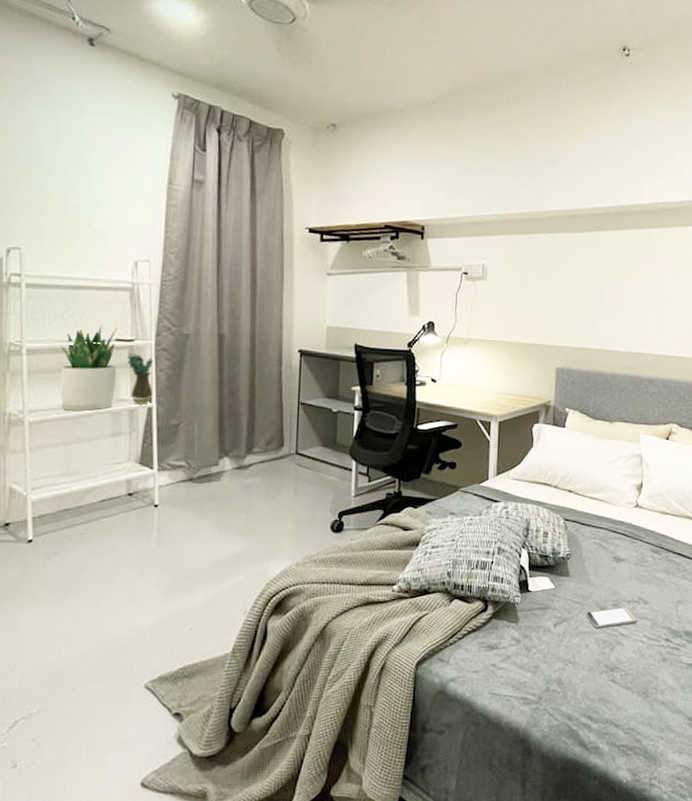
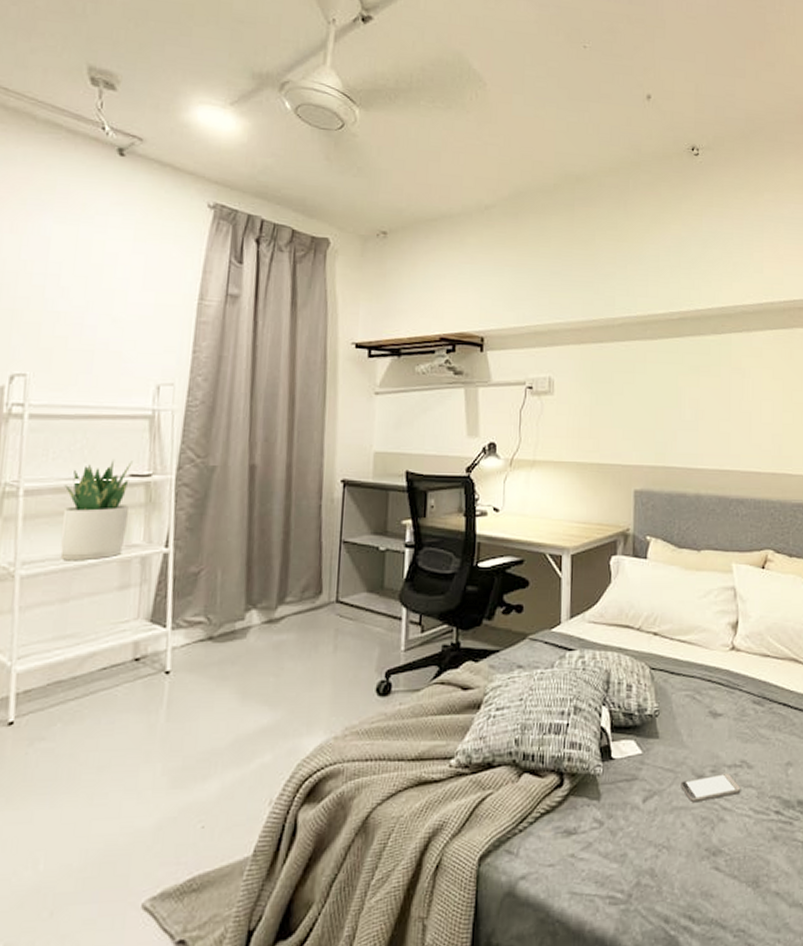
vase: present [127,352,153,405] -> none [141,489,172,550]

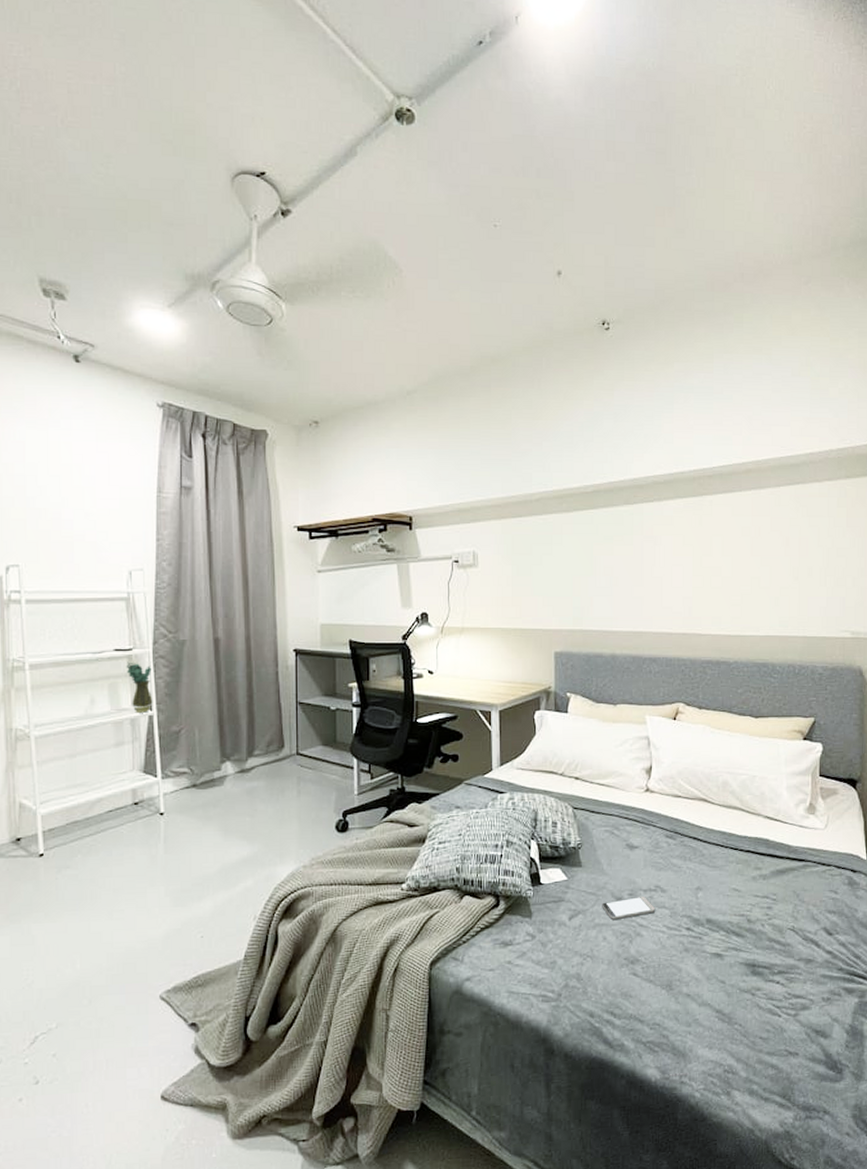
planter: present [60,460,133,561] -> none [61,637,116,723]
vase: none [141,489,172,550] -> present [126,662,153,713]

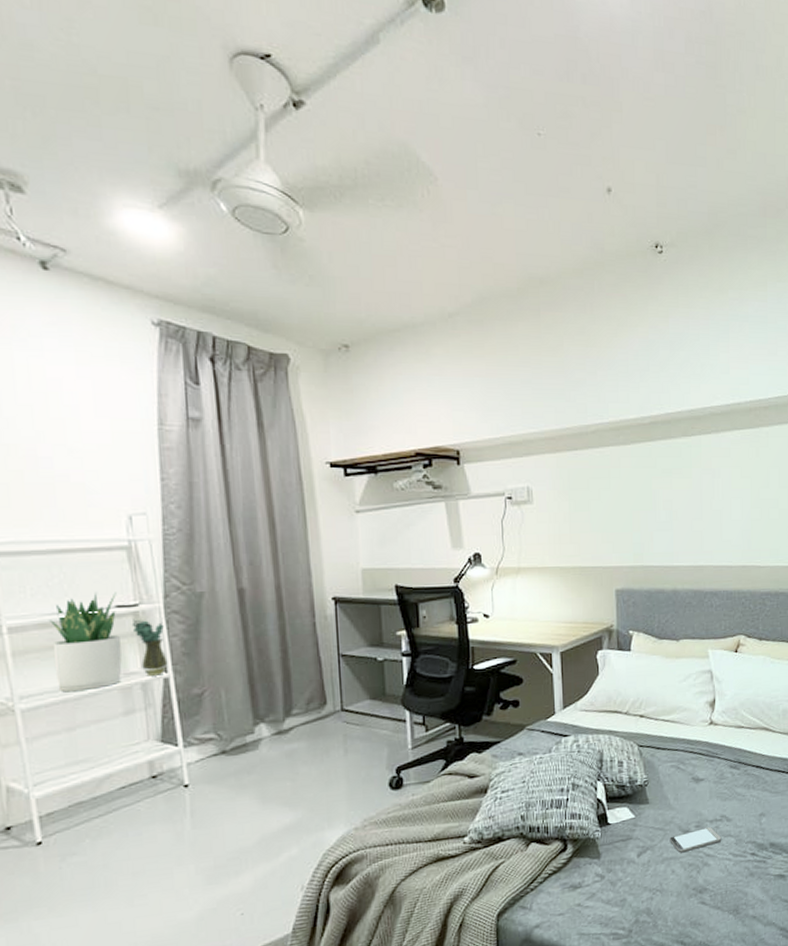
planter: none [61,637,116,723] -> present [48,592,122,692]

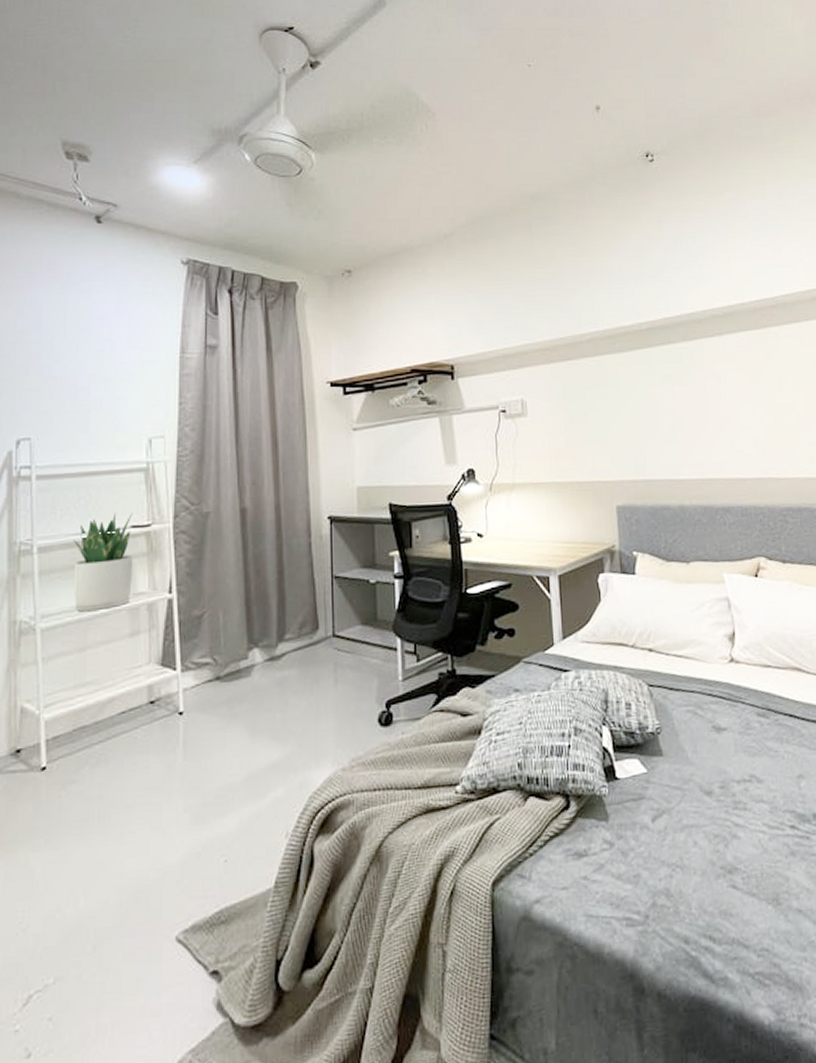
vase: present [131,619,168,676] -> none [143,539,173,597]
smartphone: present [669,826,722,853] -> none [689,788,753,820]

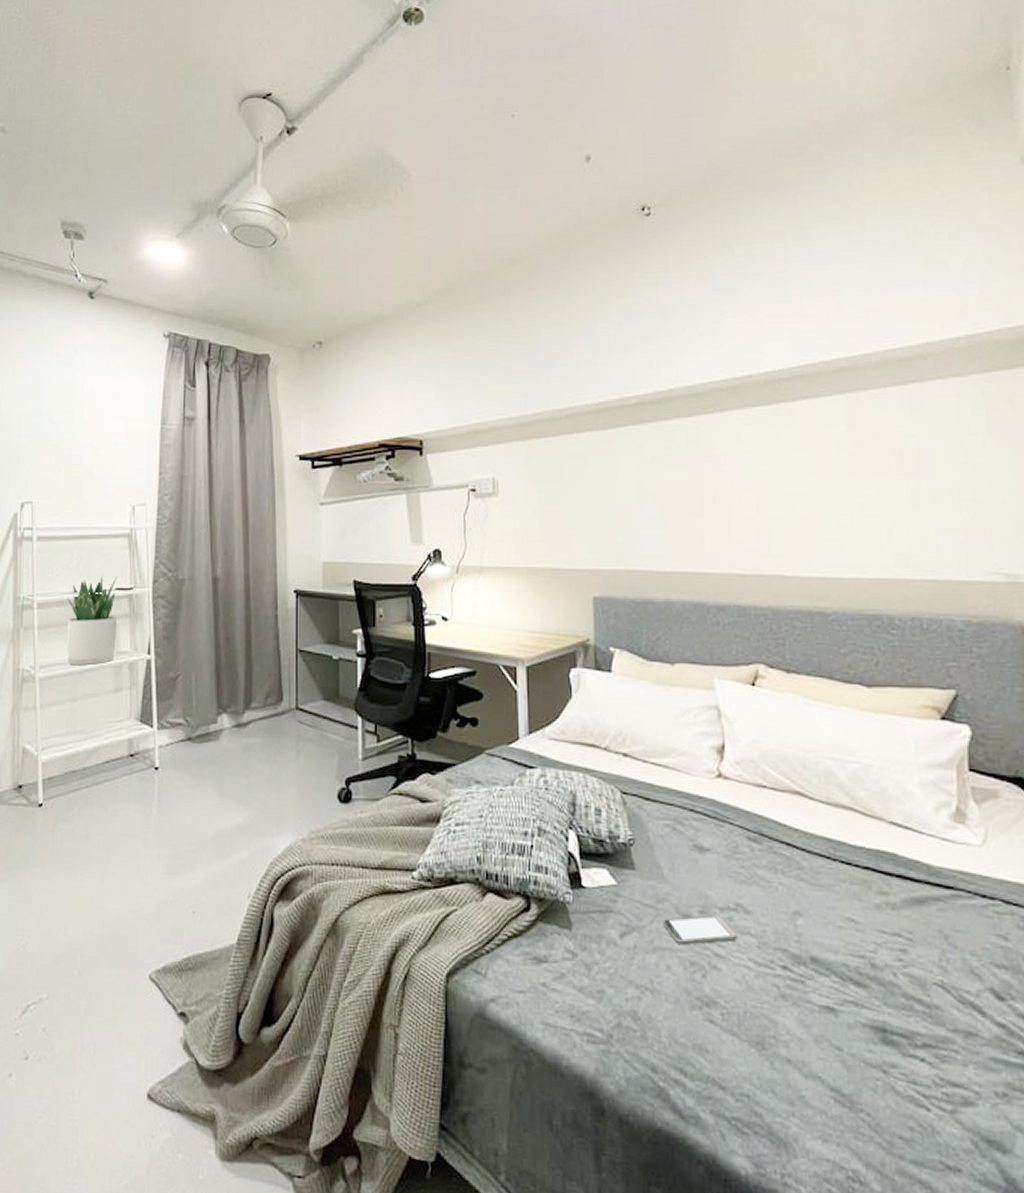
smartphone: none [689,788,753,820] -> present [663,915,738,945]

